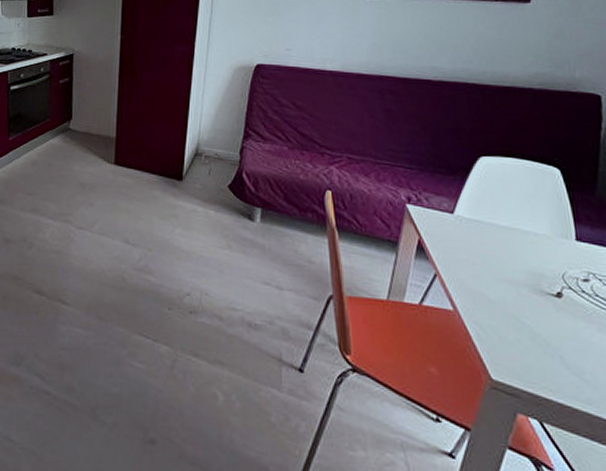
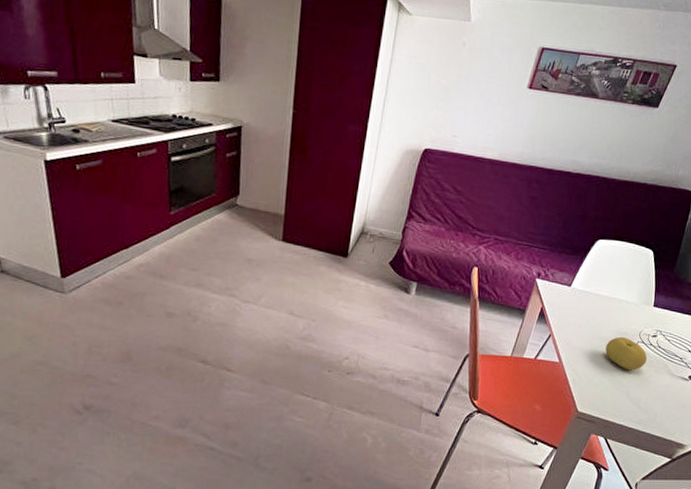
fruit: none [516,279,581,327] -> present [605,336,647,371]

